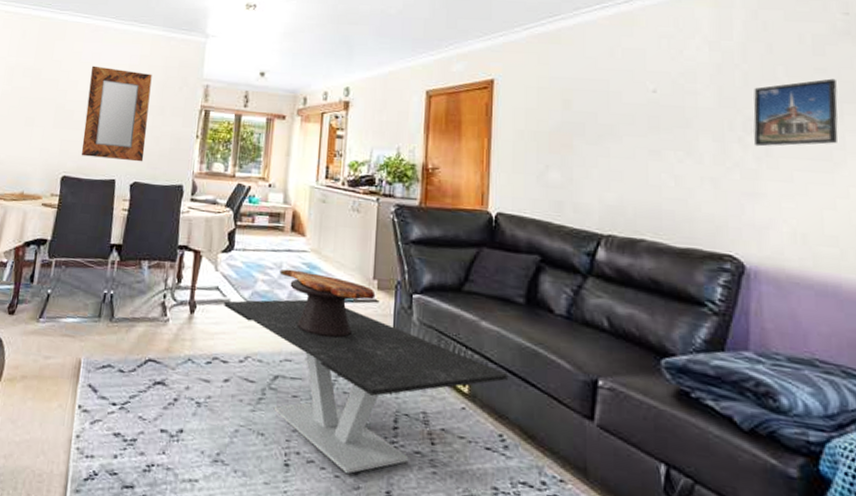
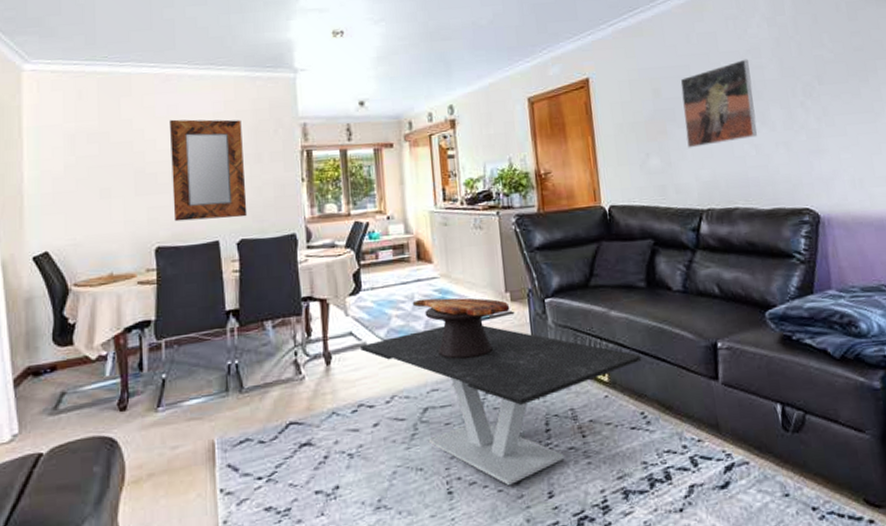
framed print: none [595,81,681,168] -> present [680,59,757,148]
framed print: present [753,78,838,147] -> none [807,39,876,108]

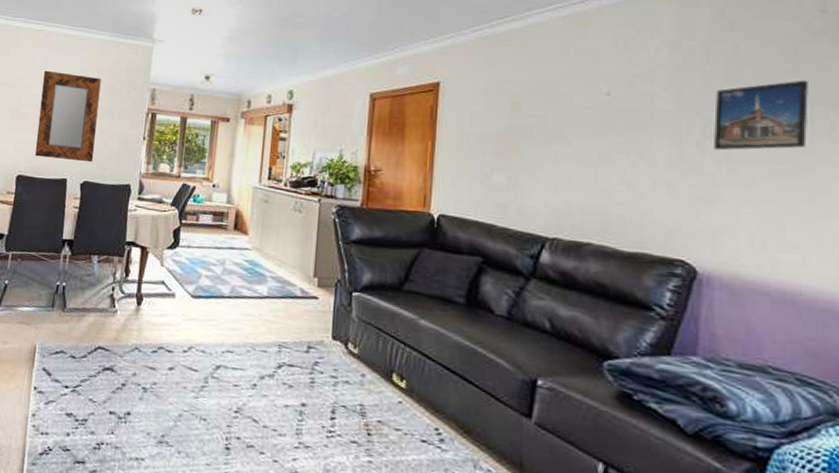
coffee table: present [360,325,642,485] -> none [169,294,447,459]
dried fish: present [412,298,510,359] -> none [222,265,316,332]
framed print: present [680,59,757,148] -> none [542,84,635,171]
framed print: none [807,39,876,108] -> present [714,80,808,151]

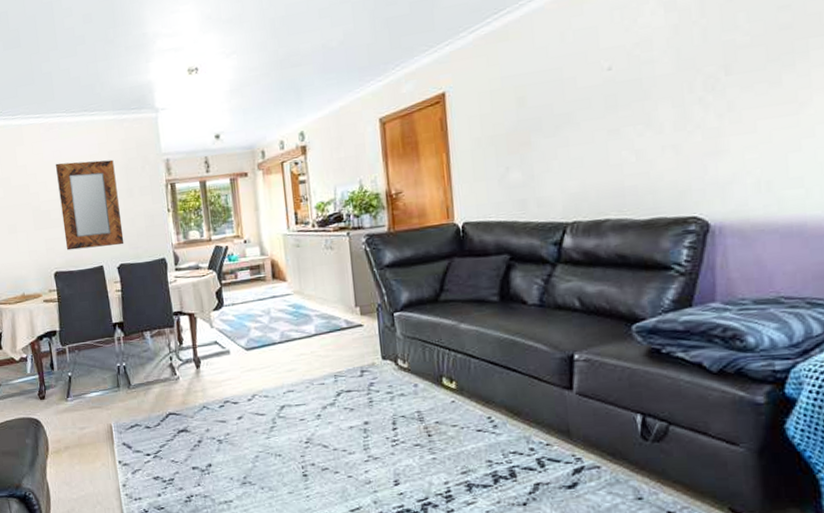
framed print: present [714,80,808,151] -> none [713,14,804,104]

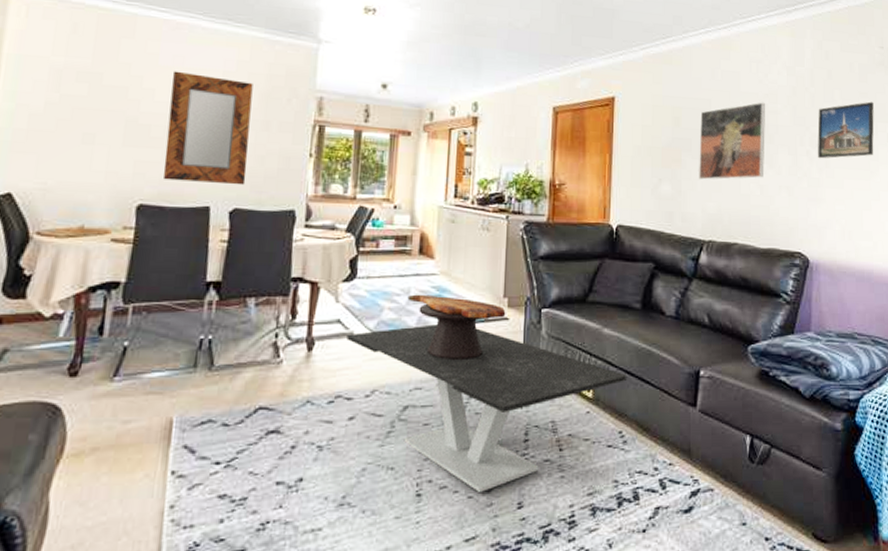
coffee table: none [224,336,491,472] -> present [347,324,627,492]
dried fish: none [269,312,360,366] -> present [407,294,506,359]
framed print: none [550,53,640,159] -> present [699,102,765,180]
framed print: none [713,14,804,104] -> present [817,101,874,159]

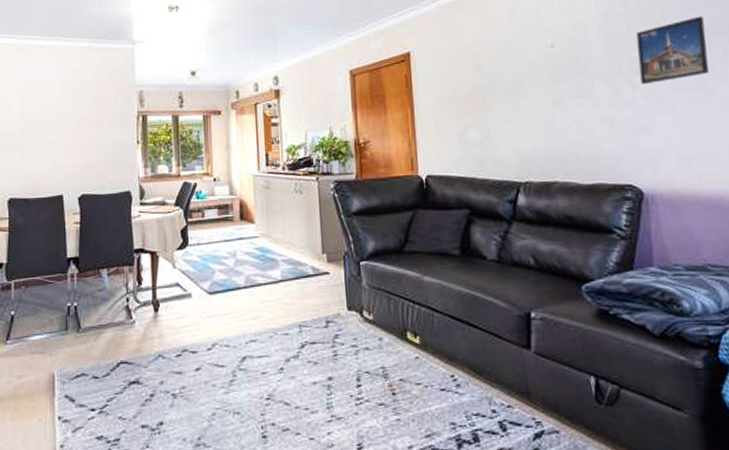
home mirror: present [163,71,253,185] -> none [23,85,88,176]
coffee table: present [347,324,627,492] -> none [186,282,454,434]
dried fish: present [407,294,506,359] -> none [234,255,326,314]
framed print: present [699,102,765,180] -> none [502,35,580,122]

